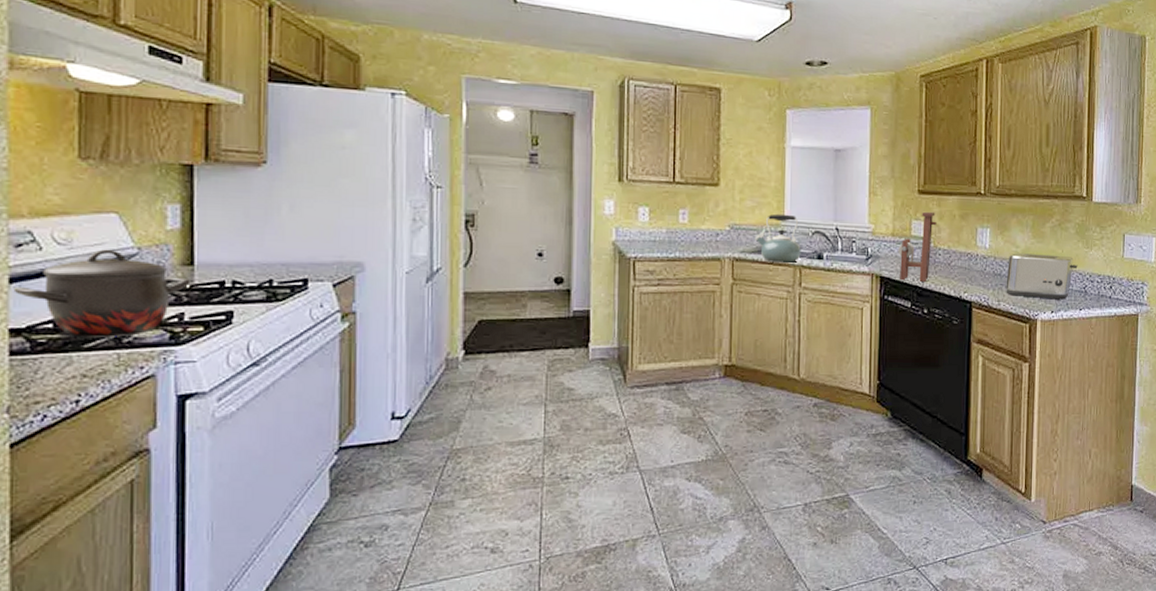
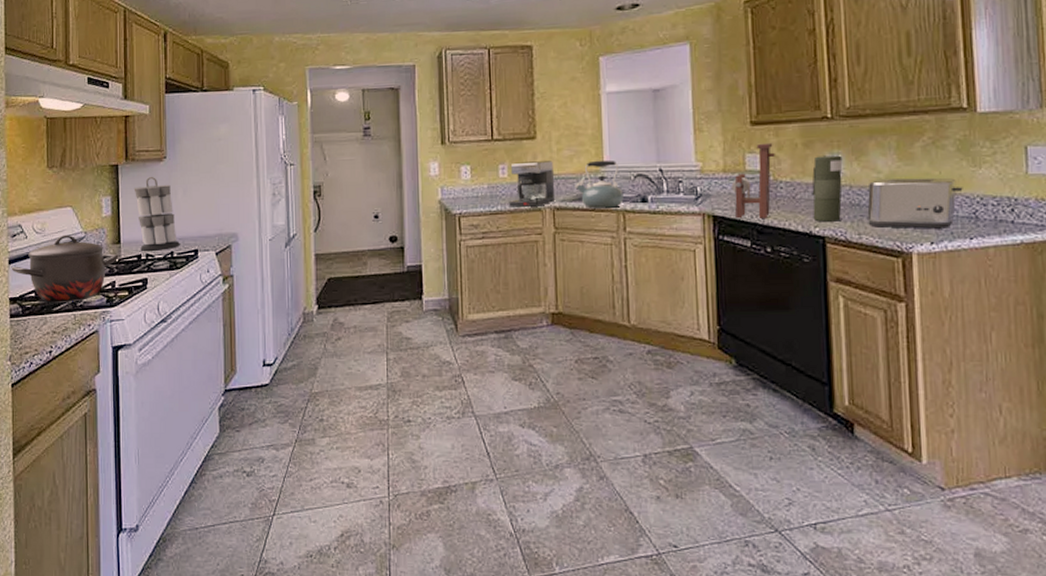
spice rack: none [216,183,283,277] -> present [134,176,180,251]
coffee maker: none [687,208,735,256] -> present [508,161,556,207]
canister: none [963,228,990,289] -> present [810,155,843,222]

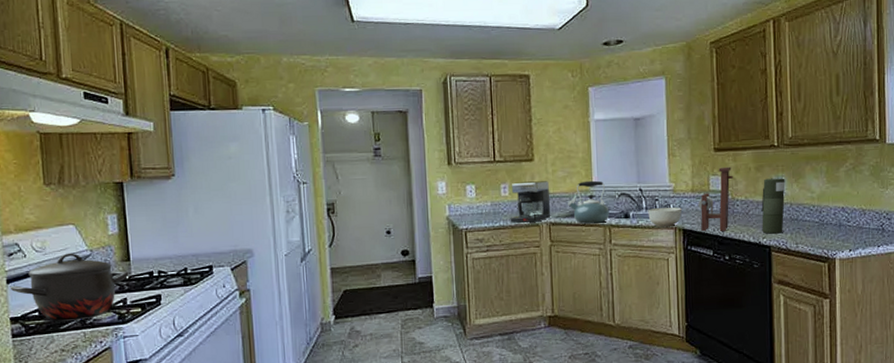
spice rack: present [134,176,180,251] -> none [141,193,194,268]
bowl: none [670,190,712,214] -> present [648,207,683,228]
toaster: present [867,177,963,230] -> none [803,196,874,240]

